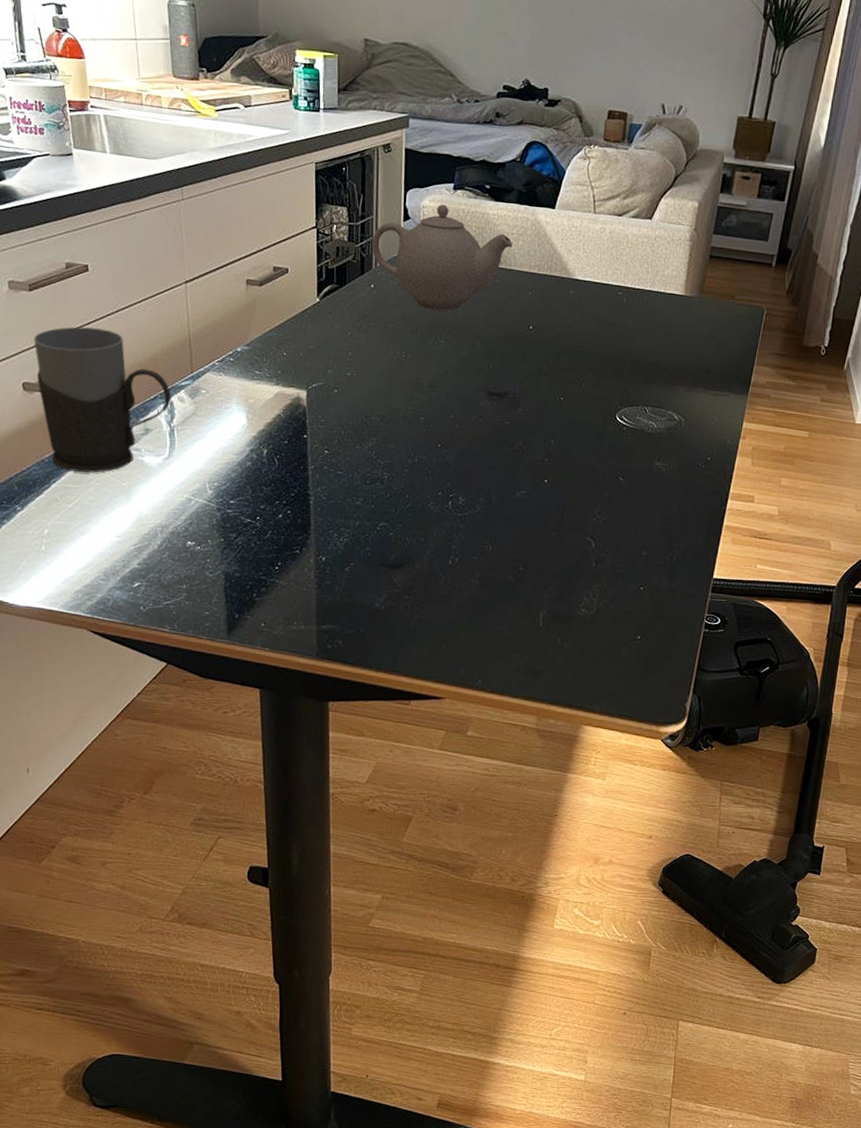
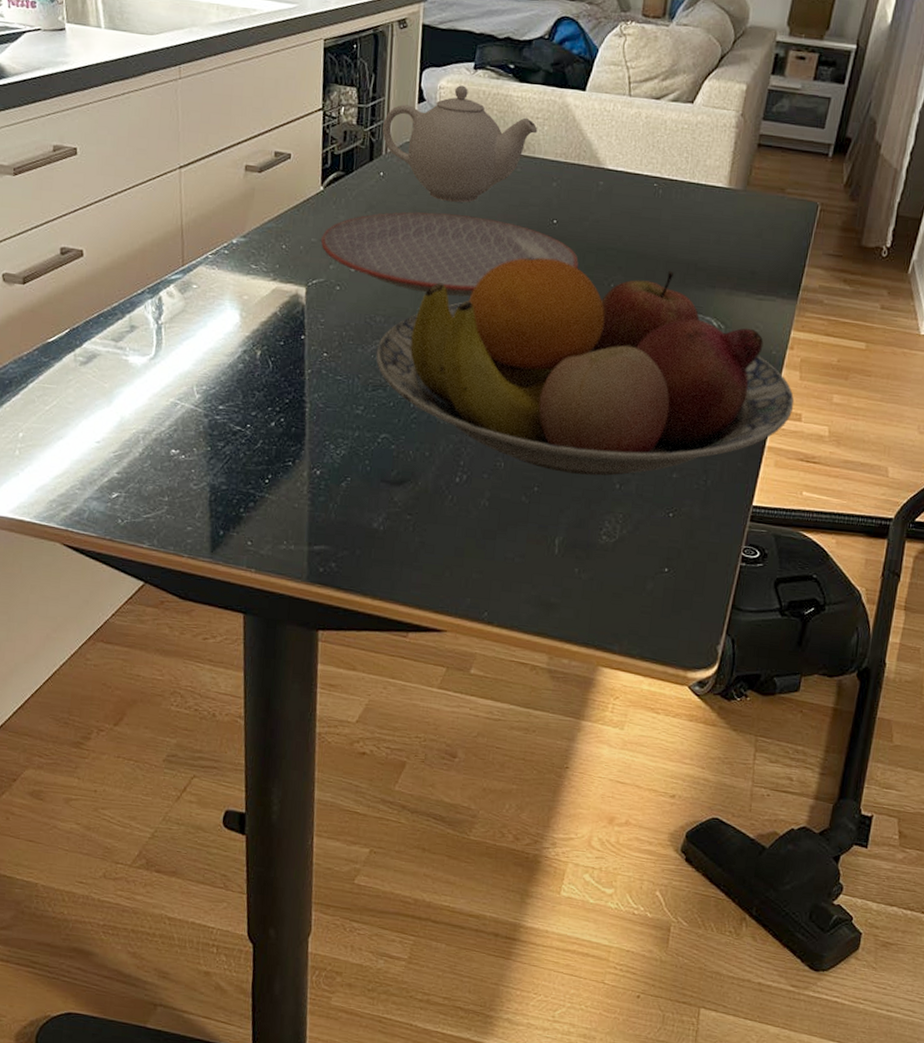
mug: present [34,327,171,473] -> none [16,214,160,373]
plate: none [318,320,553,397] -> present [320,212,578,297]
fruit bowl: none [372,360,748,555] -> present [375,257,795,476]

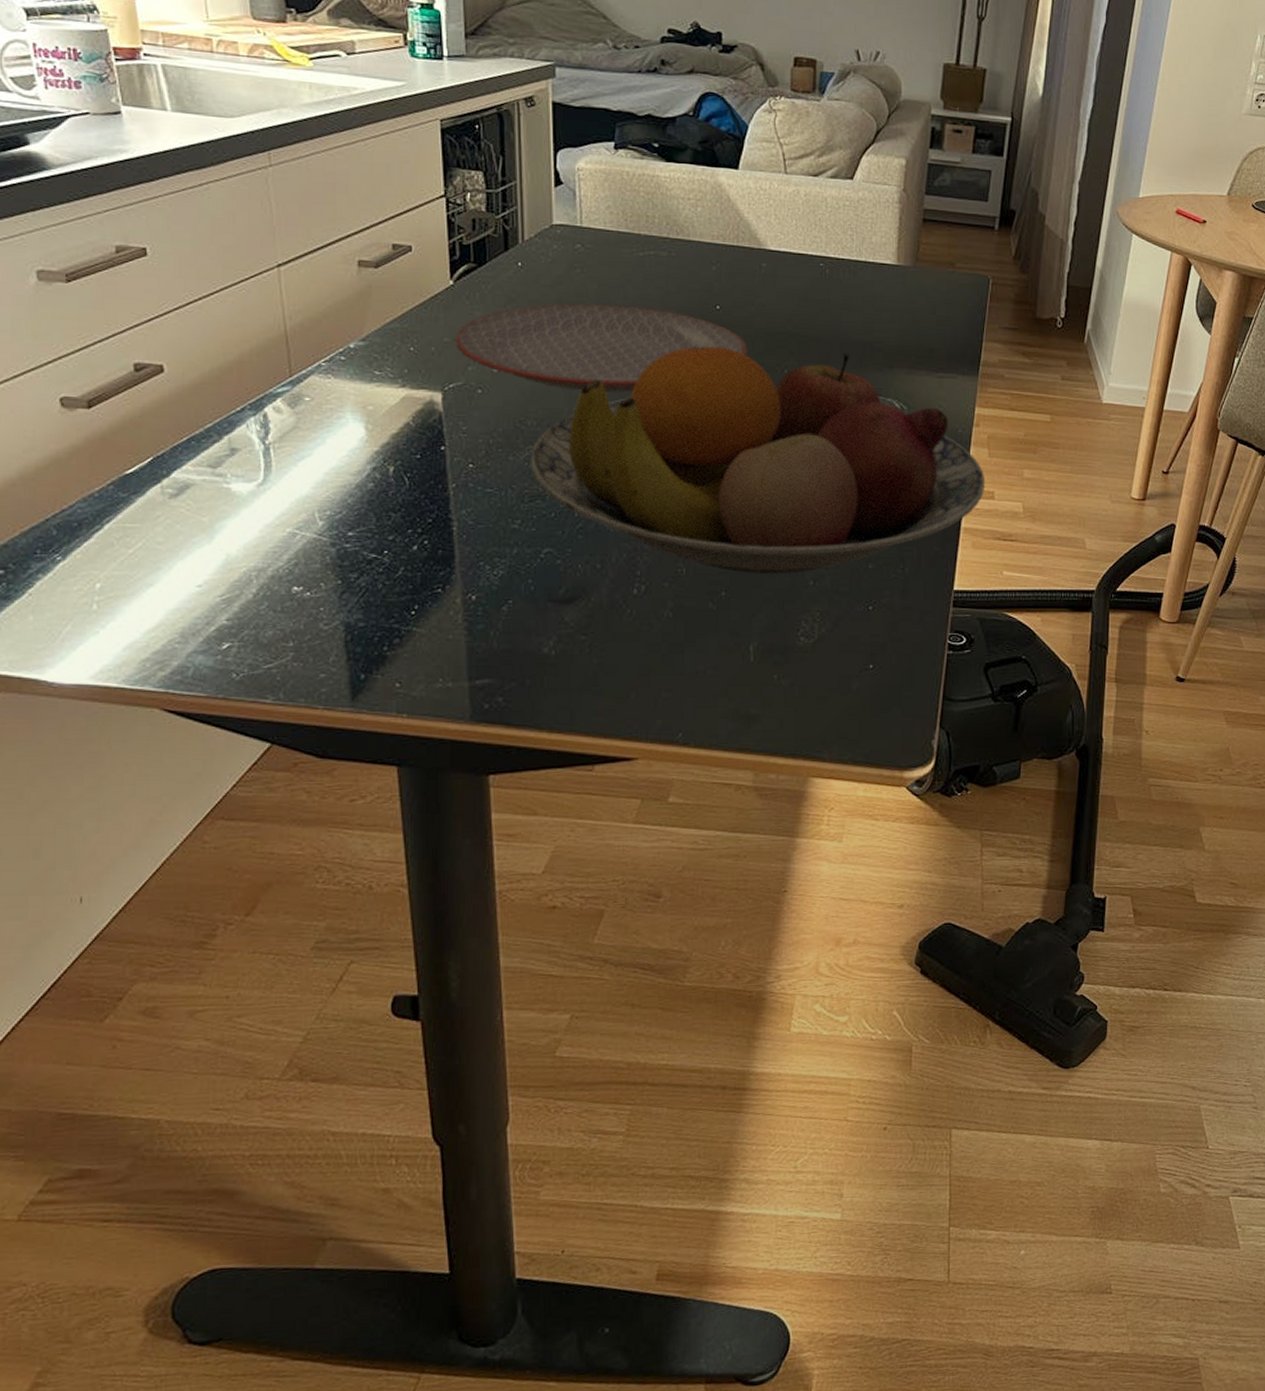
teapot: present [382,85,538,203] -> none [517,166,690,292]

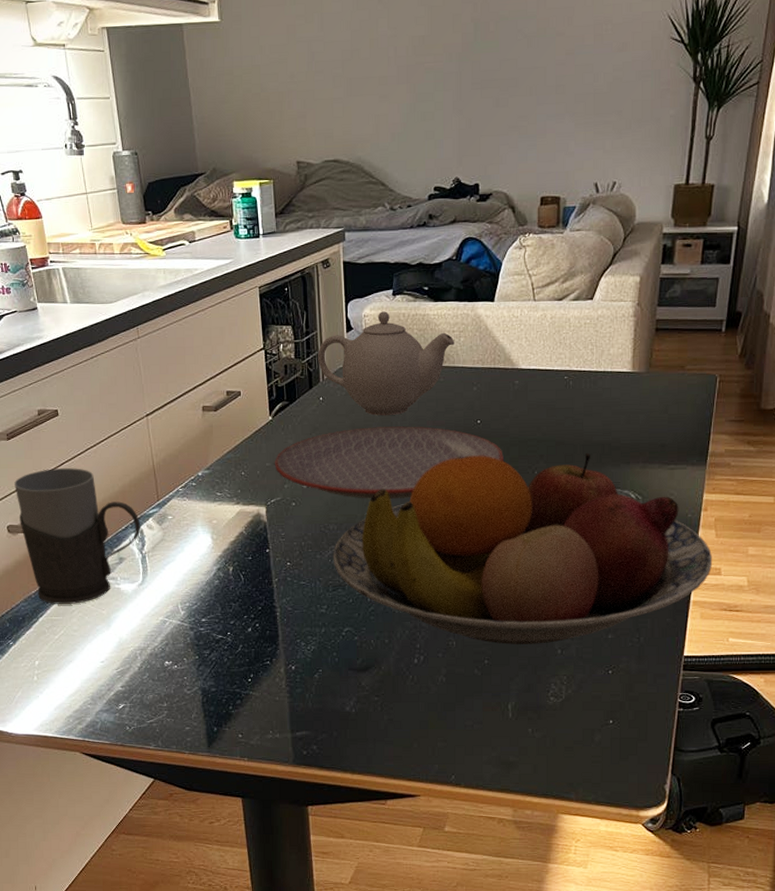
mug: none [74,325,264,507] -> present [14,468,141,604]
teapot: none [517,166,690,292] -> present [318,311,455,416]

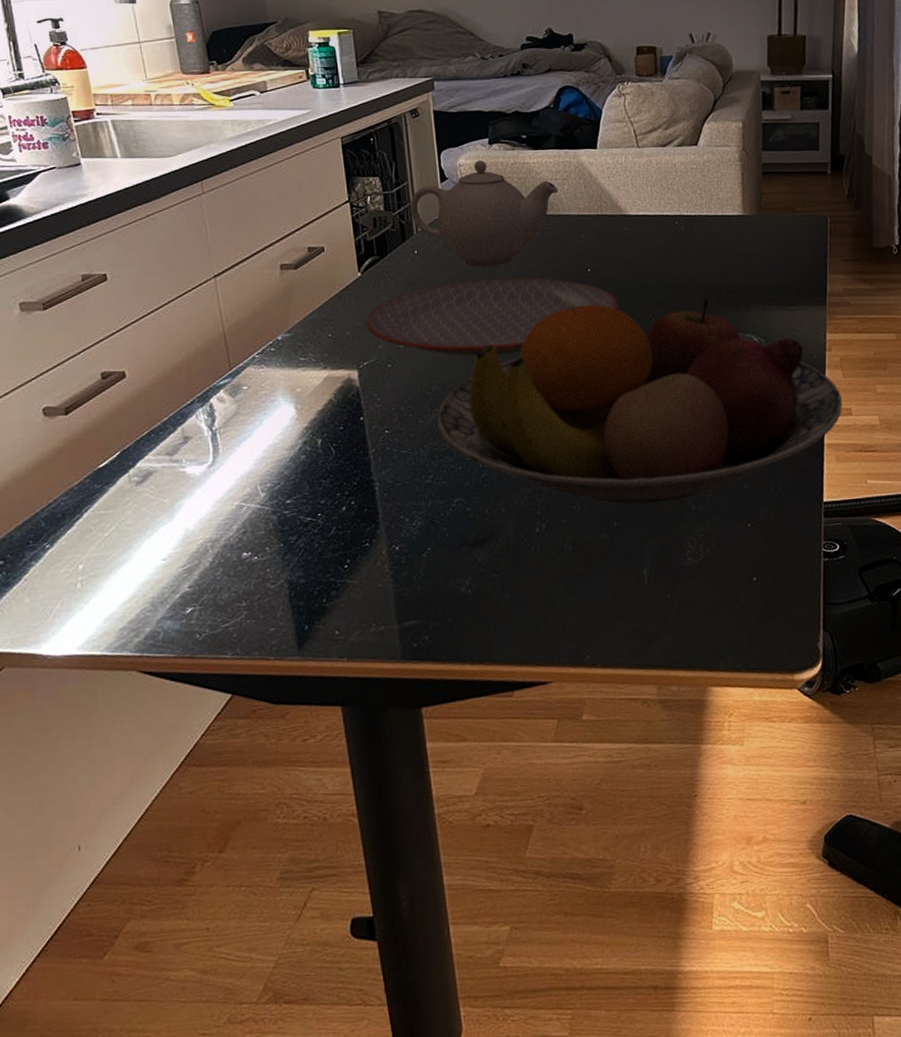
mug: present [14,468,141,604] -> none [52,338,210,496]

